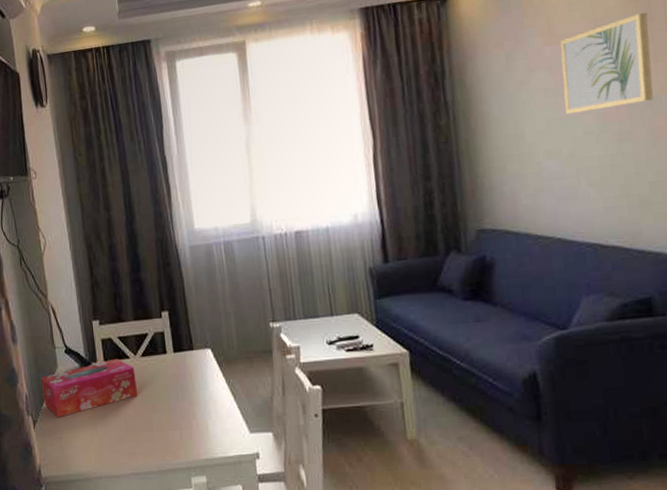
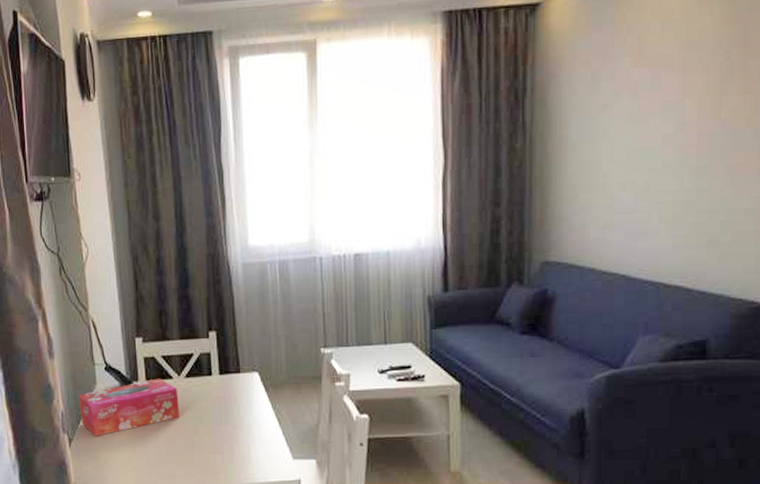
wall art: present [560,11,653,114] -> none [646,37,743,144]

